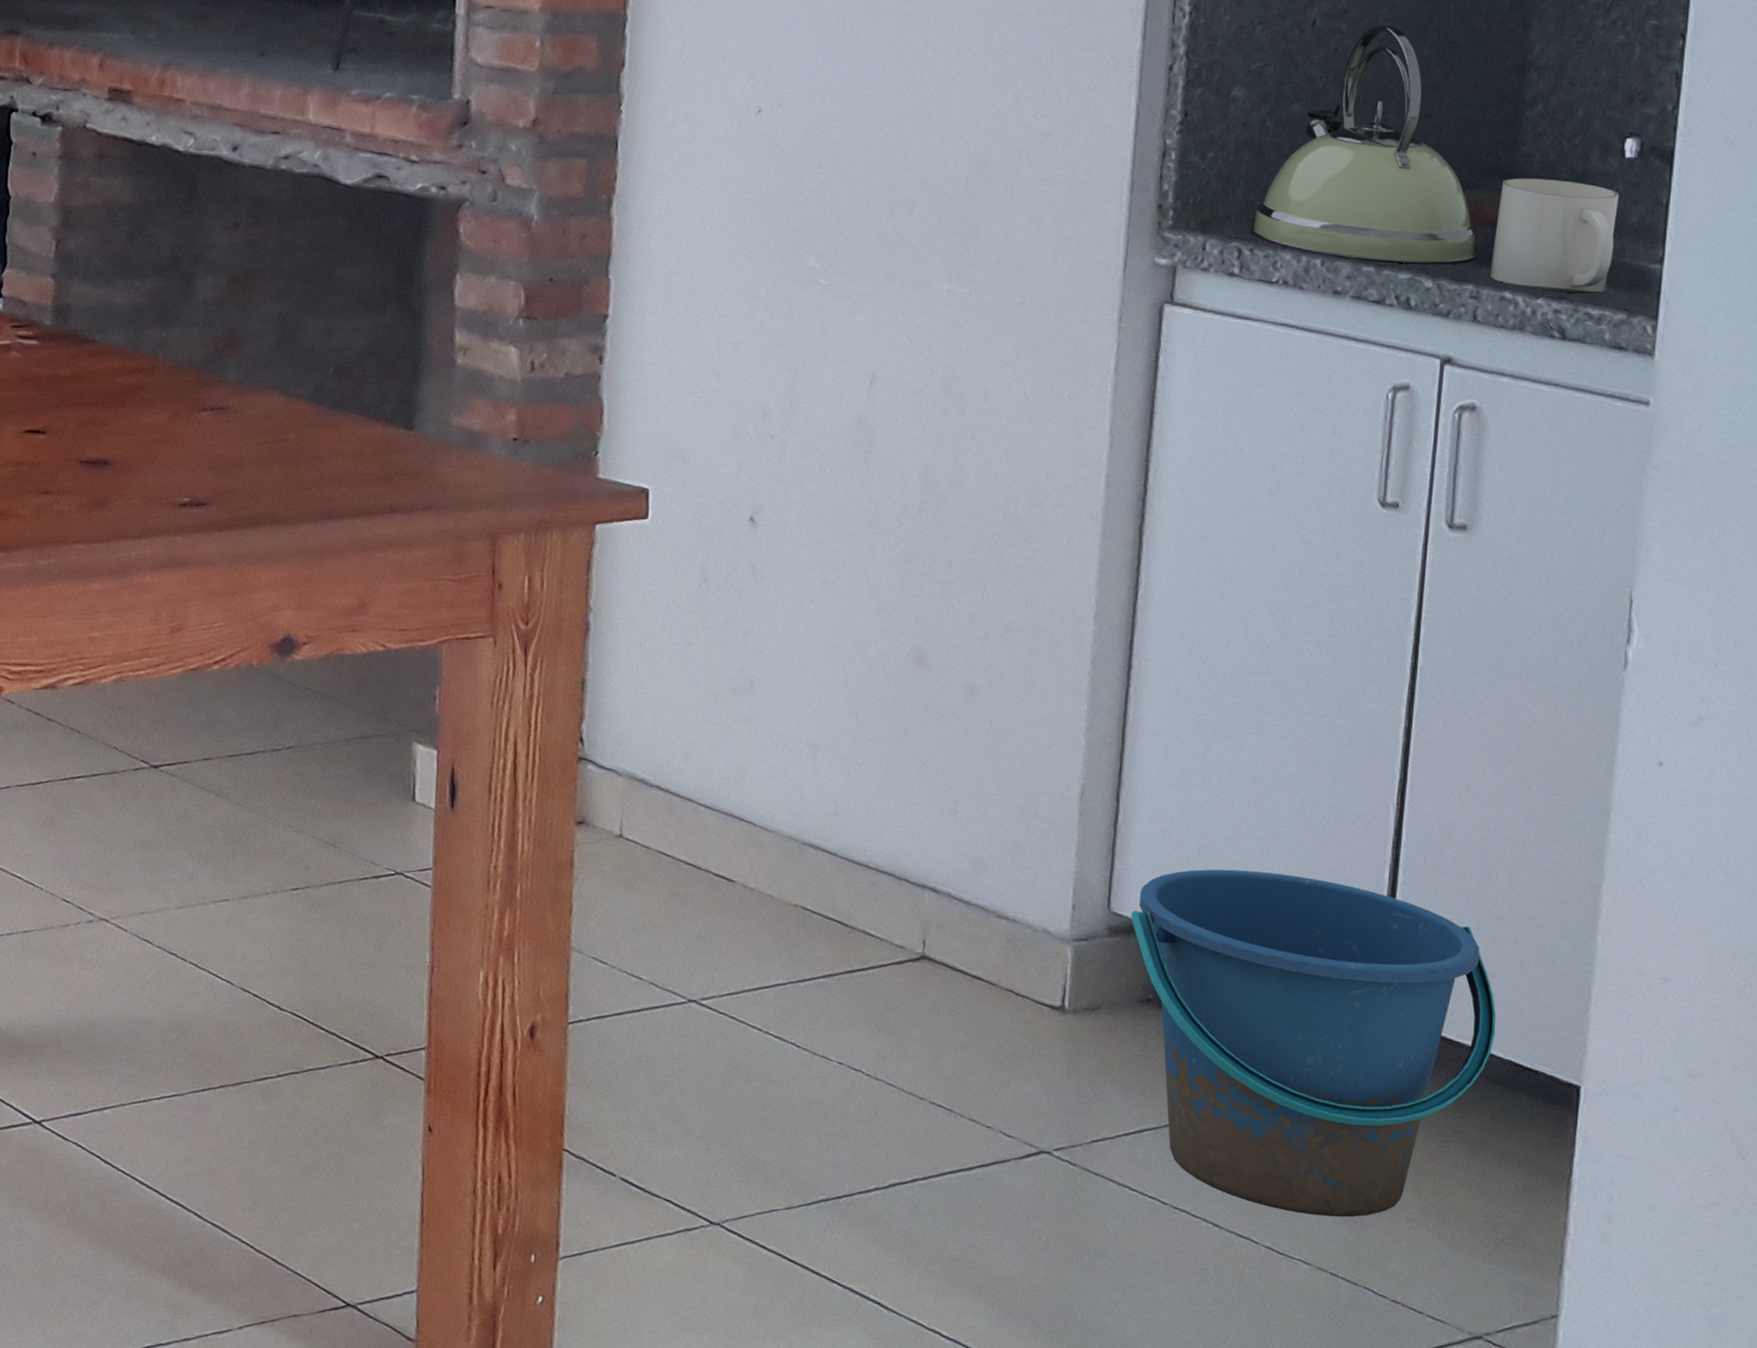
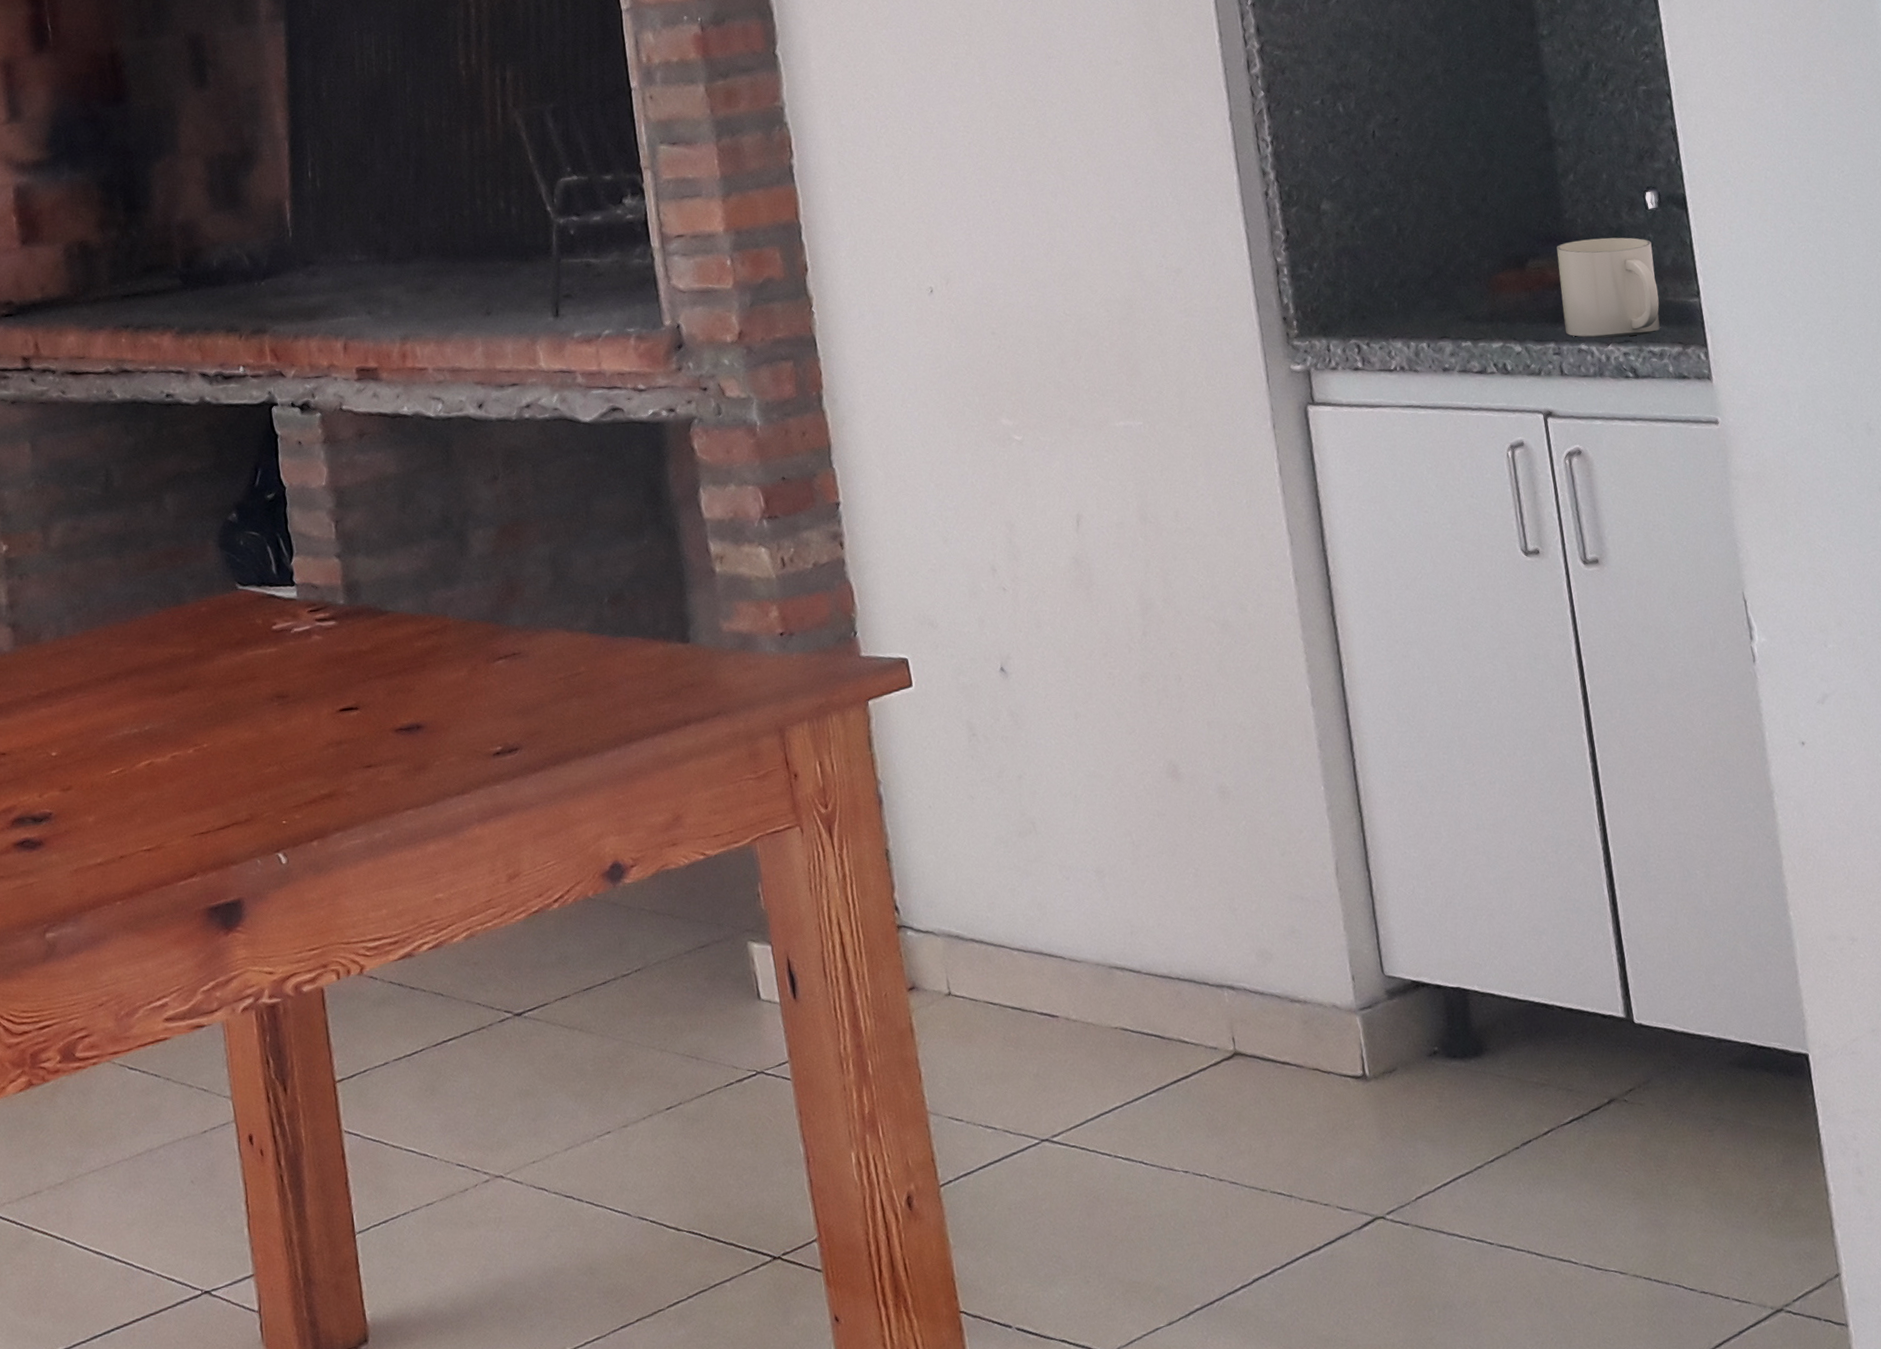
bucket: present [1131,869,1496,1217] -> none [1402,908,1729,1227]
kettle: present [1249,26,1478,265] -> none [1362,126,1552,339]

